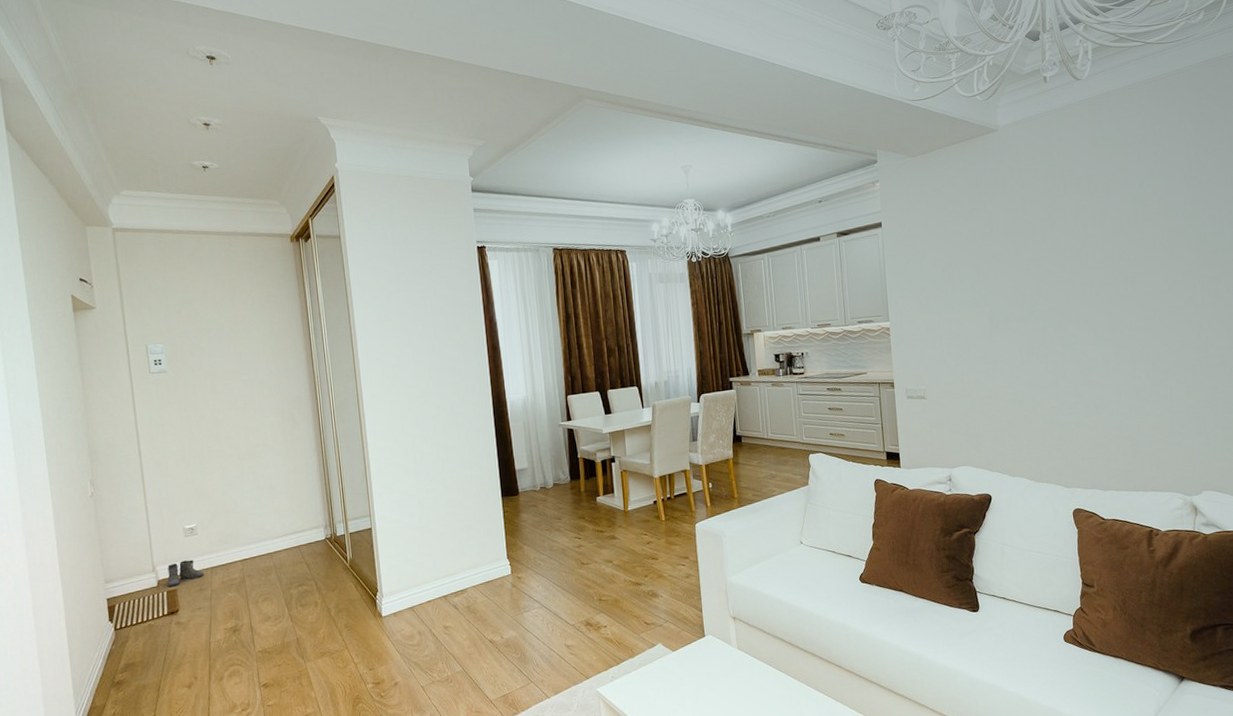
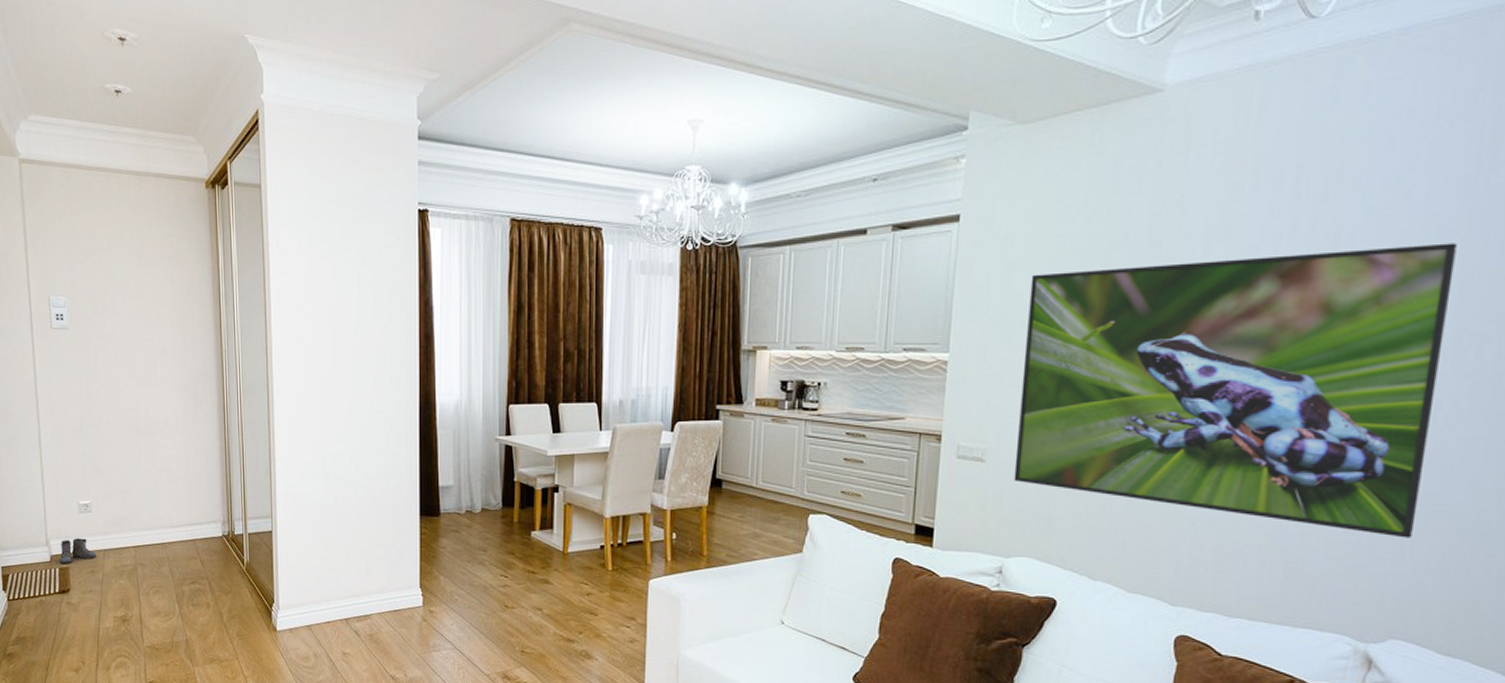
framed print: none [935,219,1203,419] -> present [1013,243,1457,538]

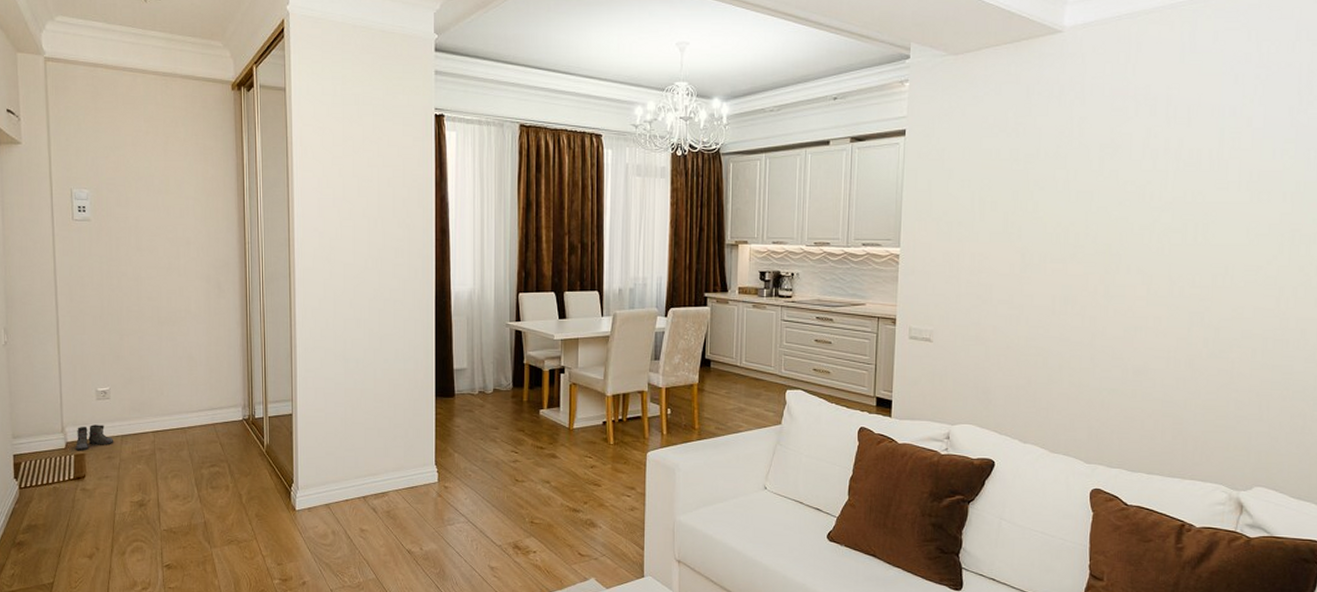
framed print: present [1013,243,1457,538] -> none [956,161,1287,402]

